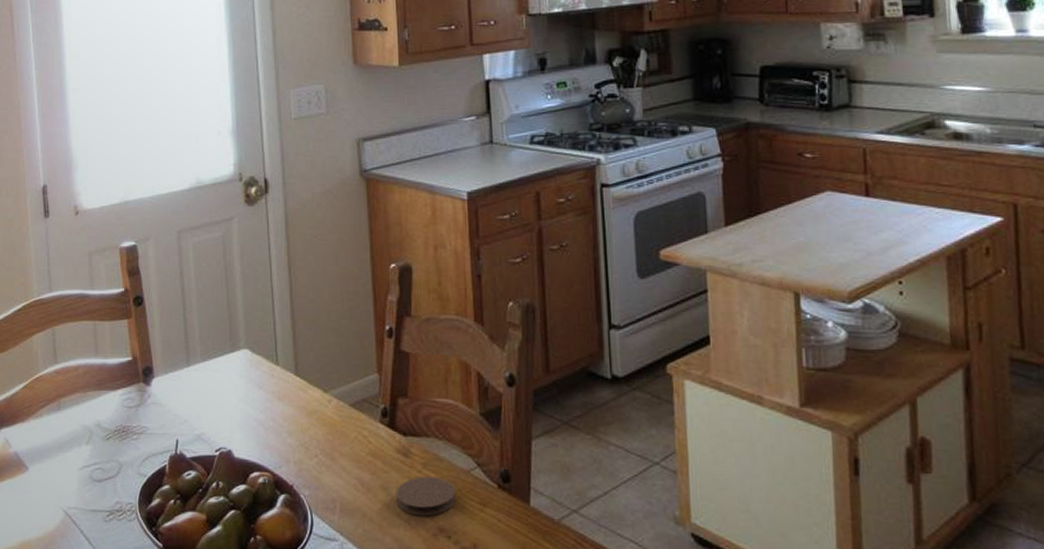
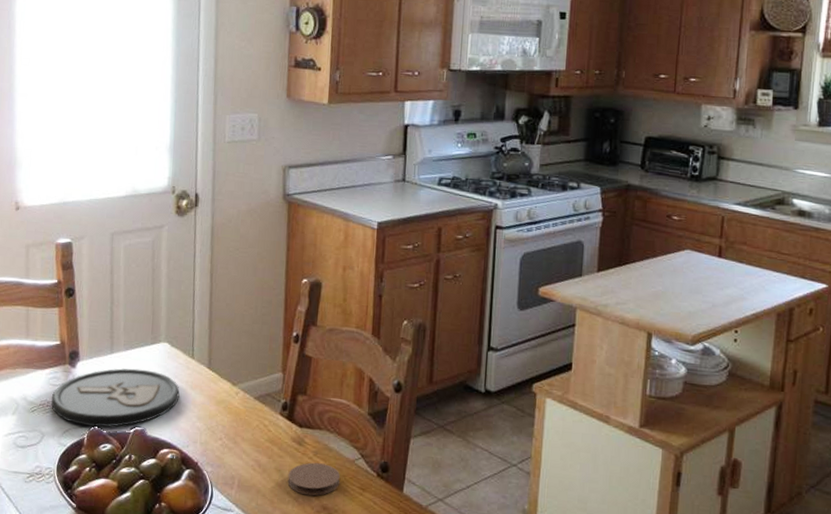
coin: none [126,381,266,453] -> present [51,368,180,428]

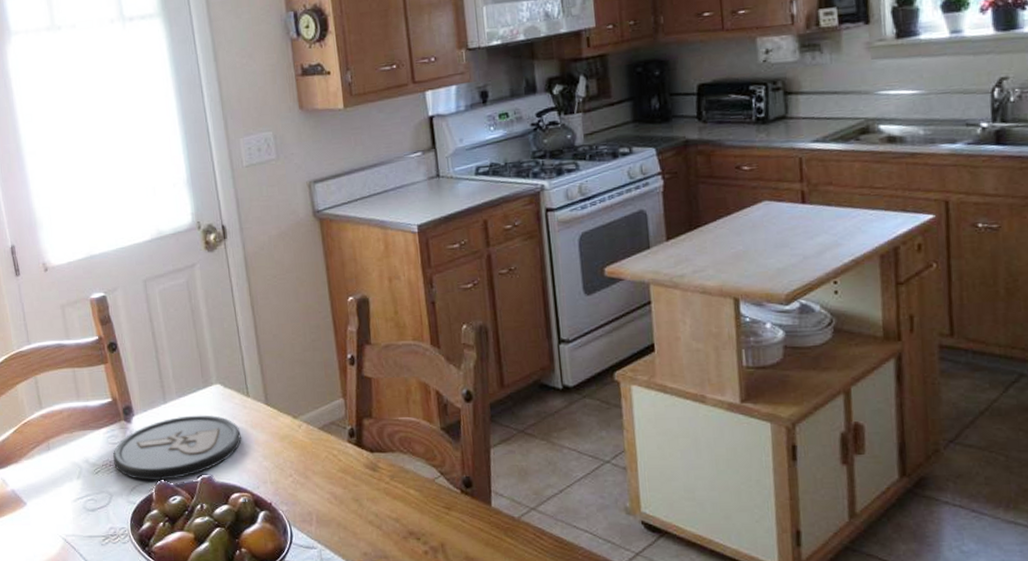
coaster: present [287,462,340,496] -> none [367,487,422,522]

